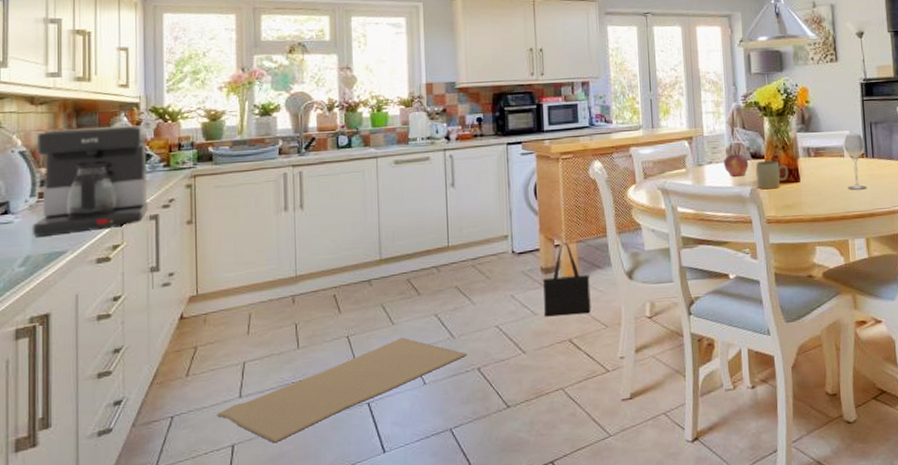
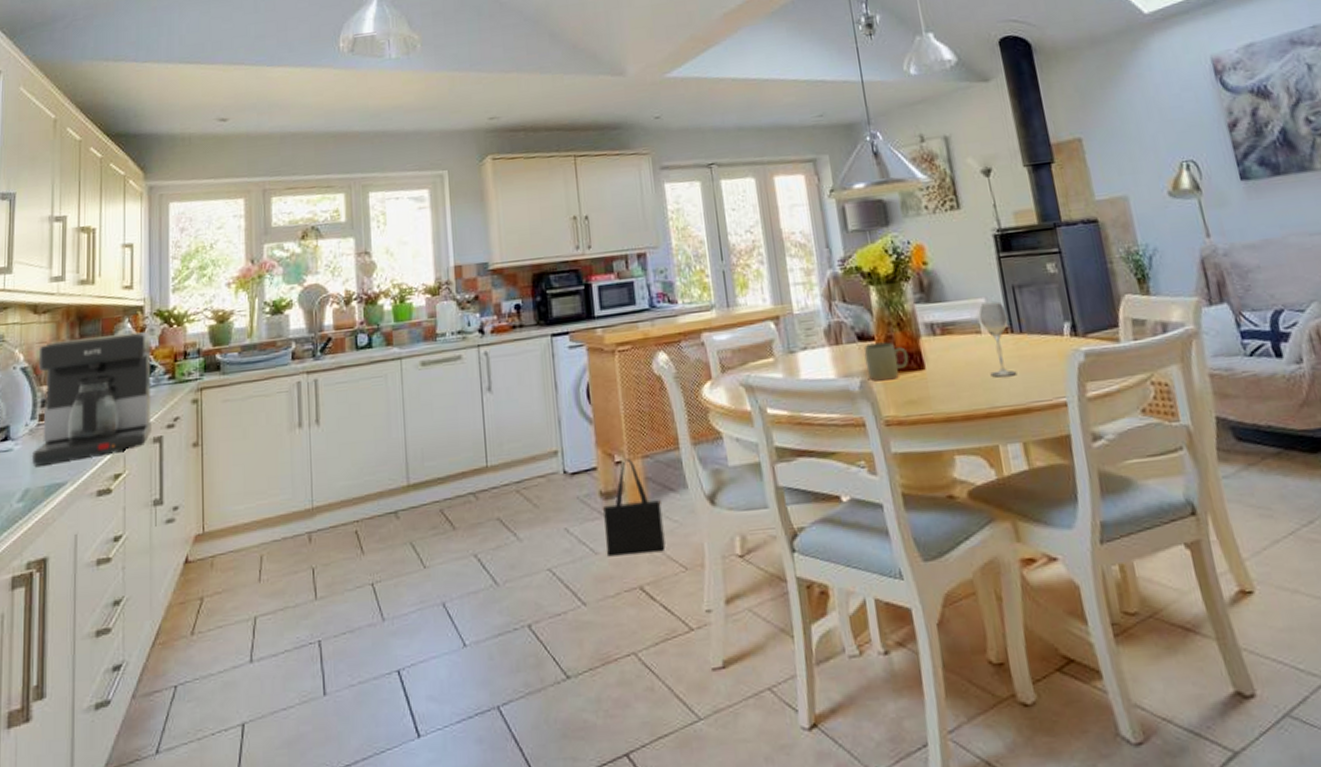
floor mat: present [217,337,468,443] -> none [225,584,515,722]
fruit: present [724,153,749,178] -> none [822,334,855,367]

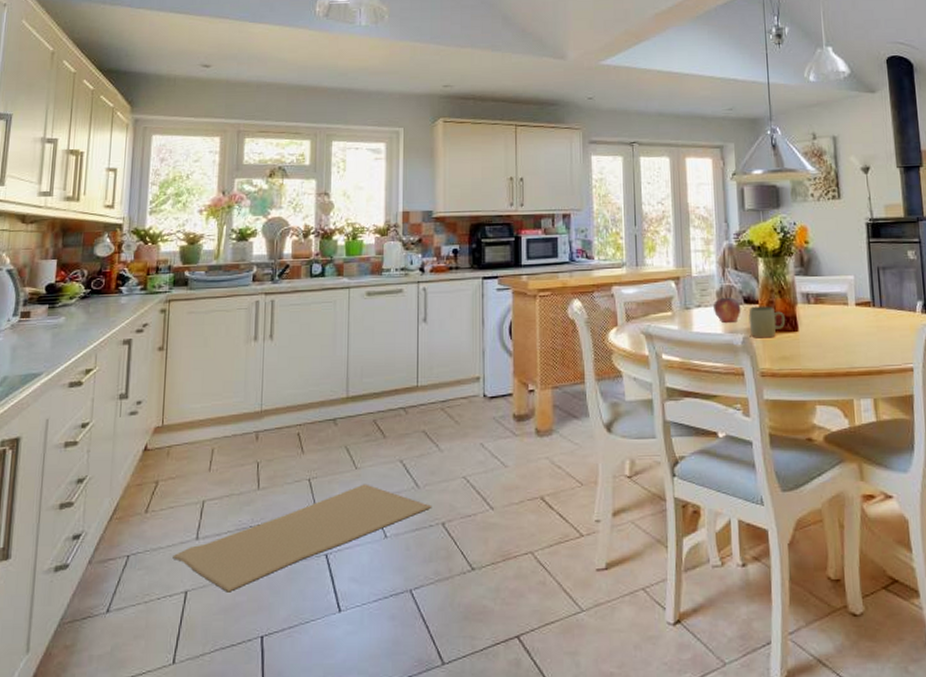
coffee maker: present [32,332,152,465] -> none [12,247,128,357]
floor mat: none [225,584,515,722] -> present [172,484,432,592]
tote bag: present [602,458,666,557] -> none [514,388,566,470]
fruit: none [822,334,855,367] -> present [714,296,741,324]
wineglass: present [978,301,1017,378] -> none [847,279,875,343]

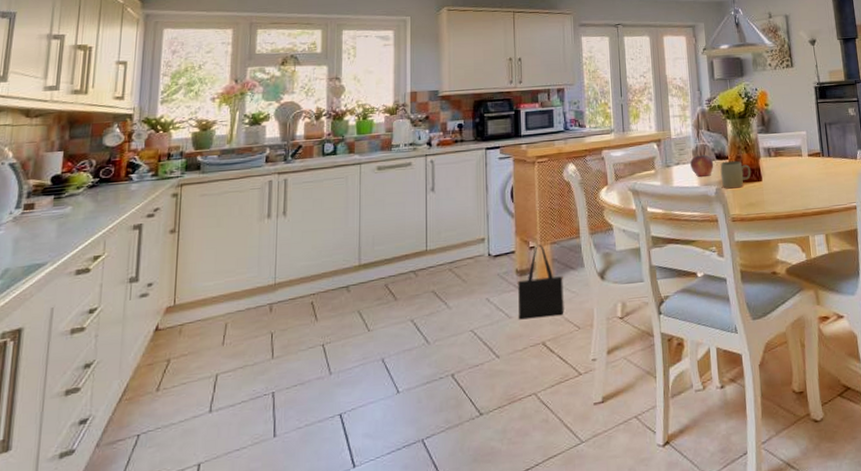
floor mat: present [172,484,432,592] -> none [185,344,442,461]
tote bag: none [514,388,566,470] -> present [517,244,564,320]

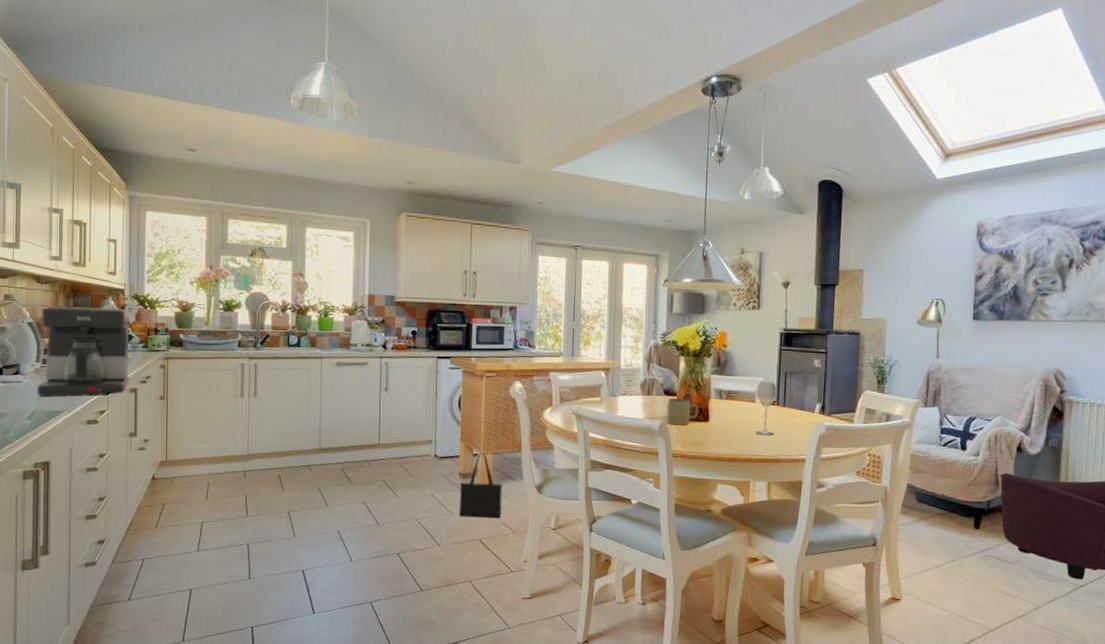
coffee maker: none [14,136,138,248] -> present [38,306,130,397]
fruit: present [690,154,714,178] -> none [637,387,661,411]
wineglass: none [801,134,825,188] -> present [755,381,778,435]

